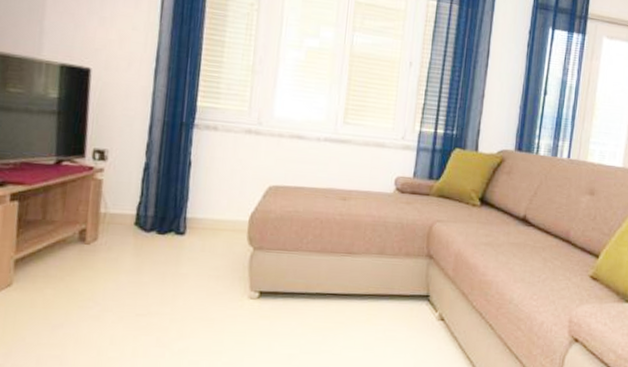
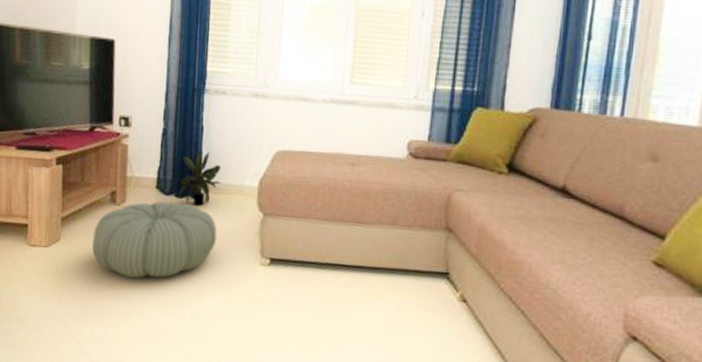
pouf: none [53,238,203,321] -> present [92,201,217,278]
potted plant: none [160,185,209,242] -> present [178,150,221,206]

